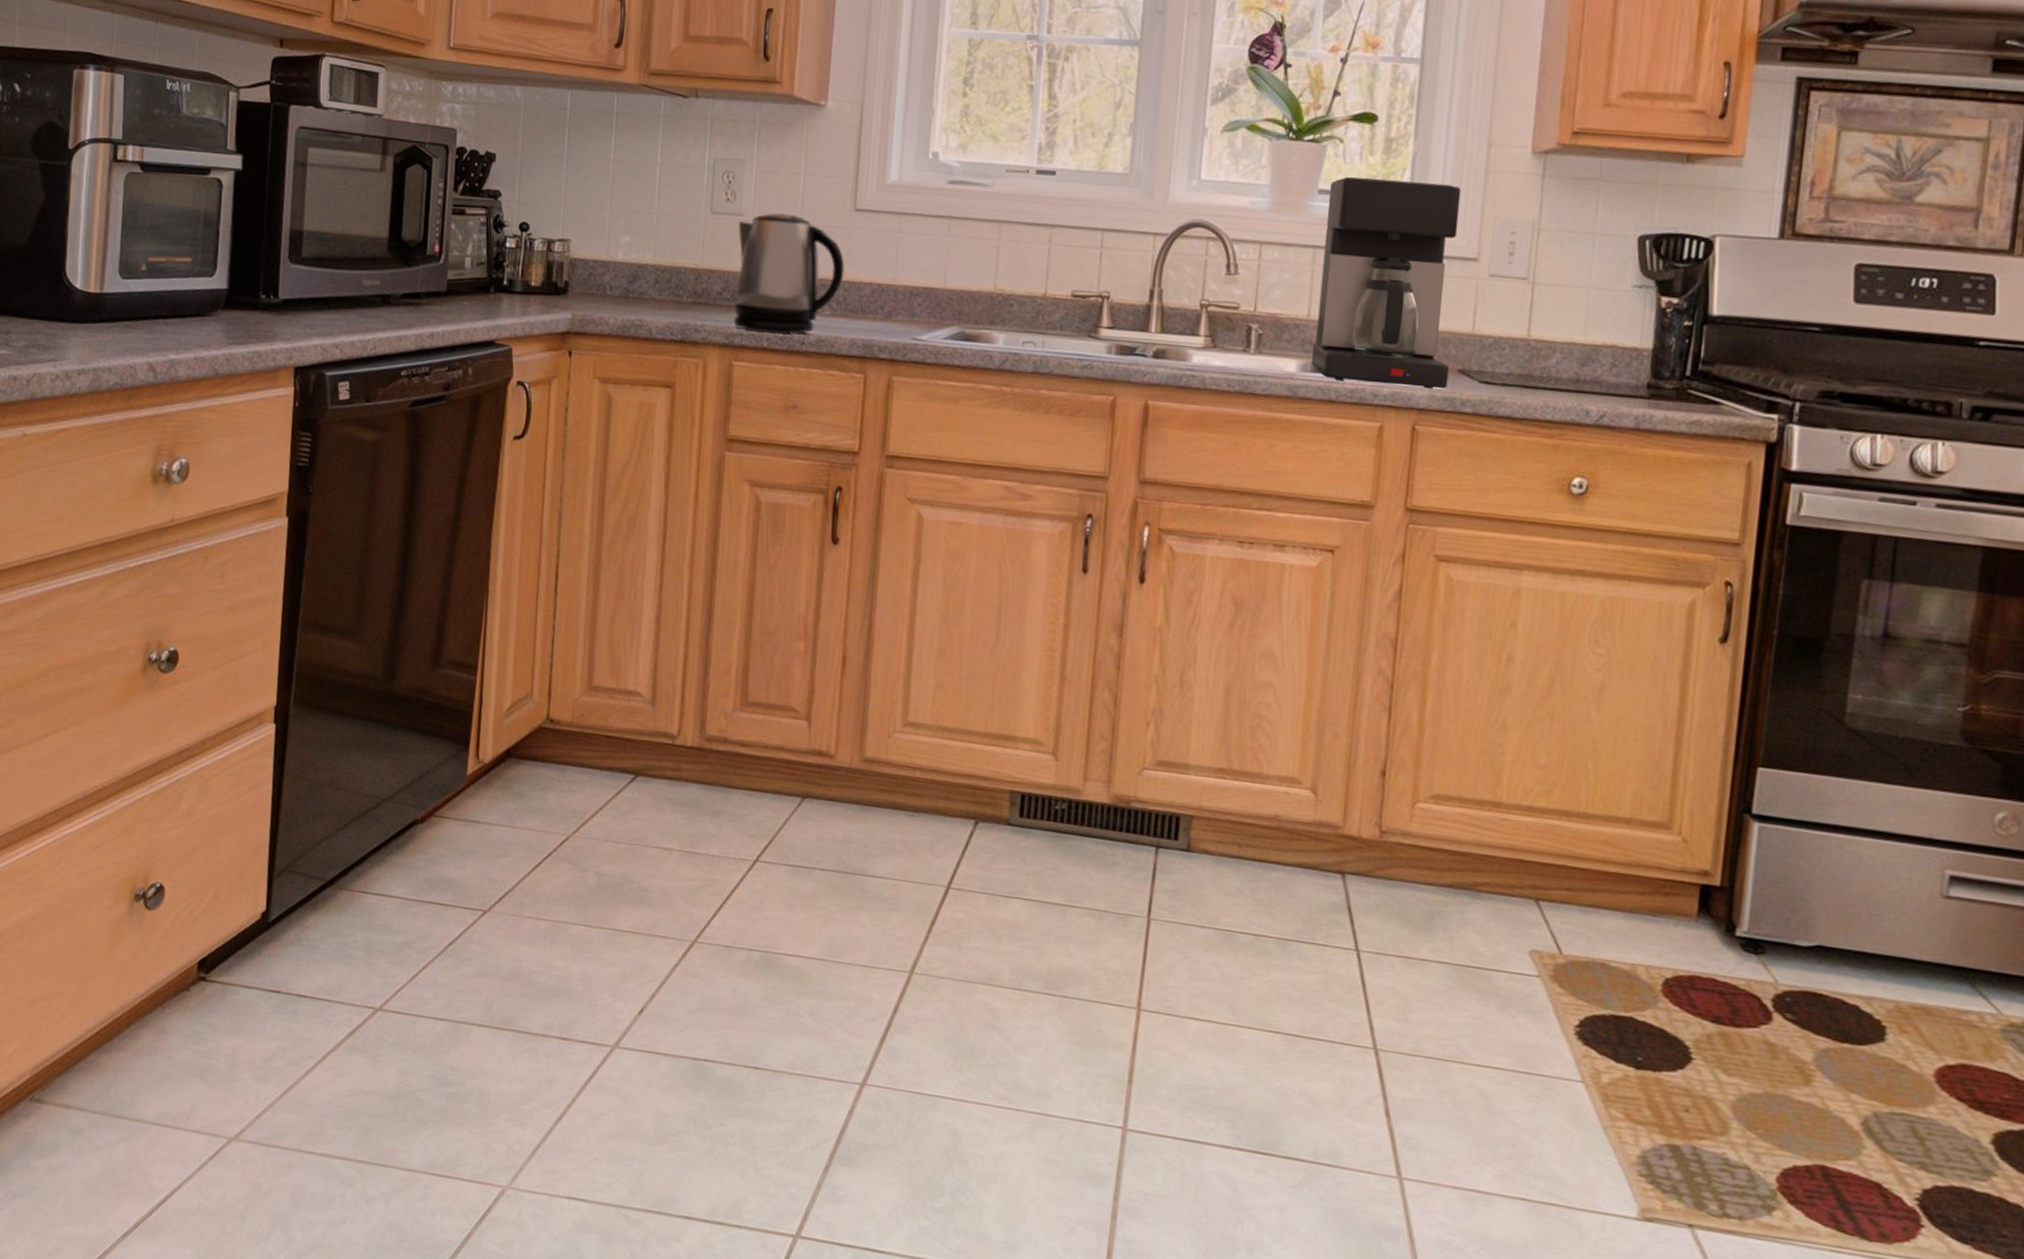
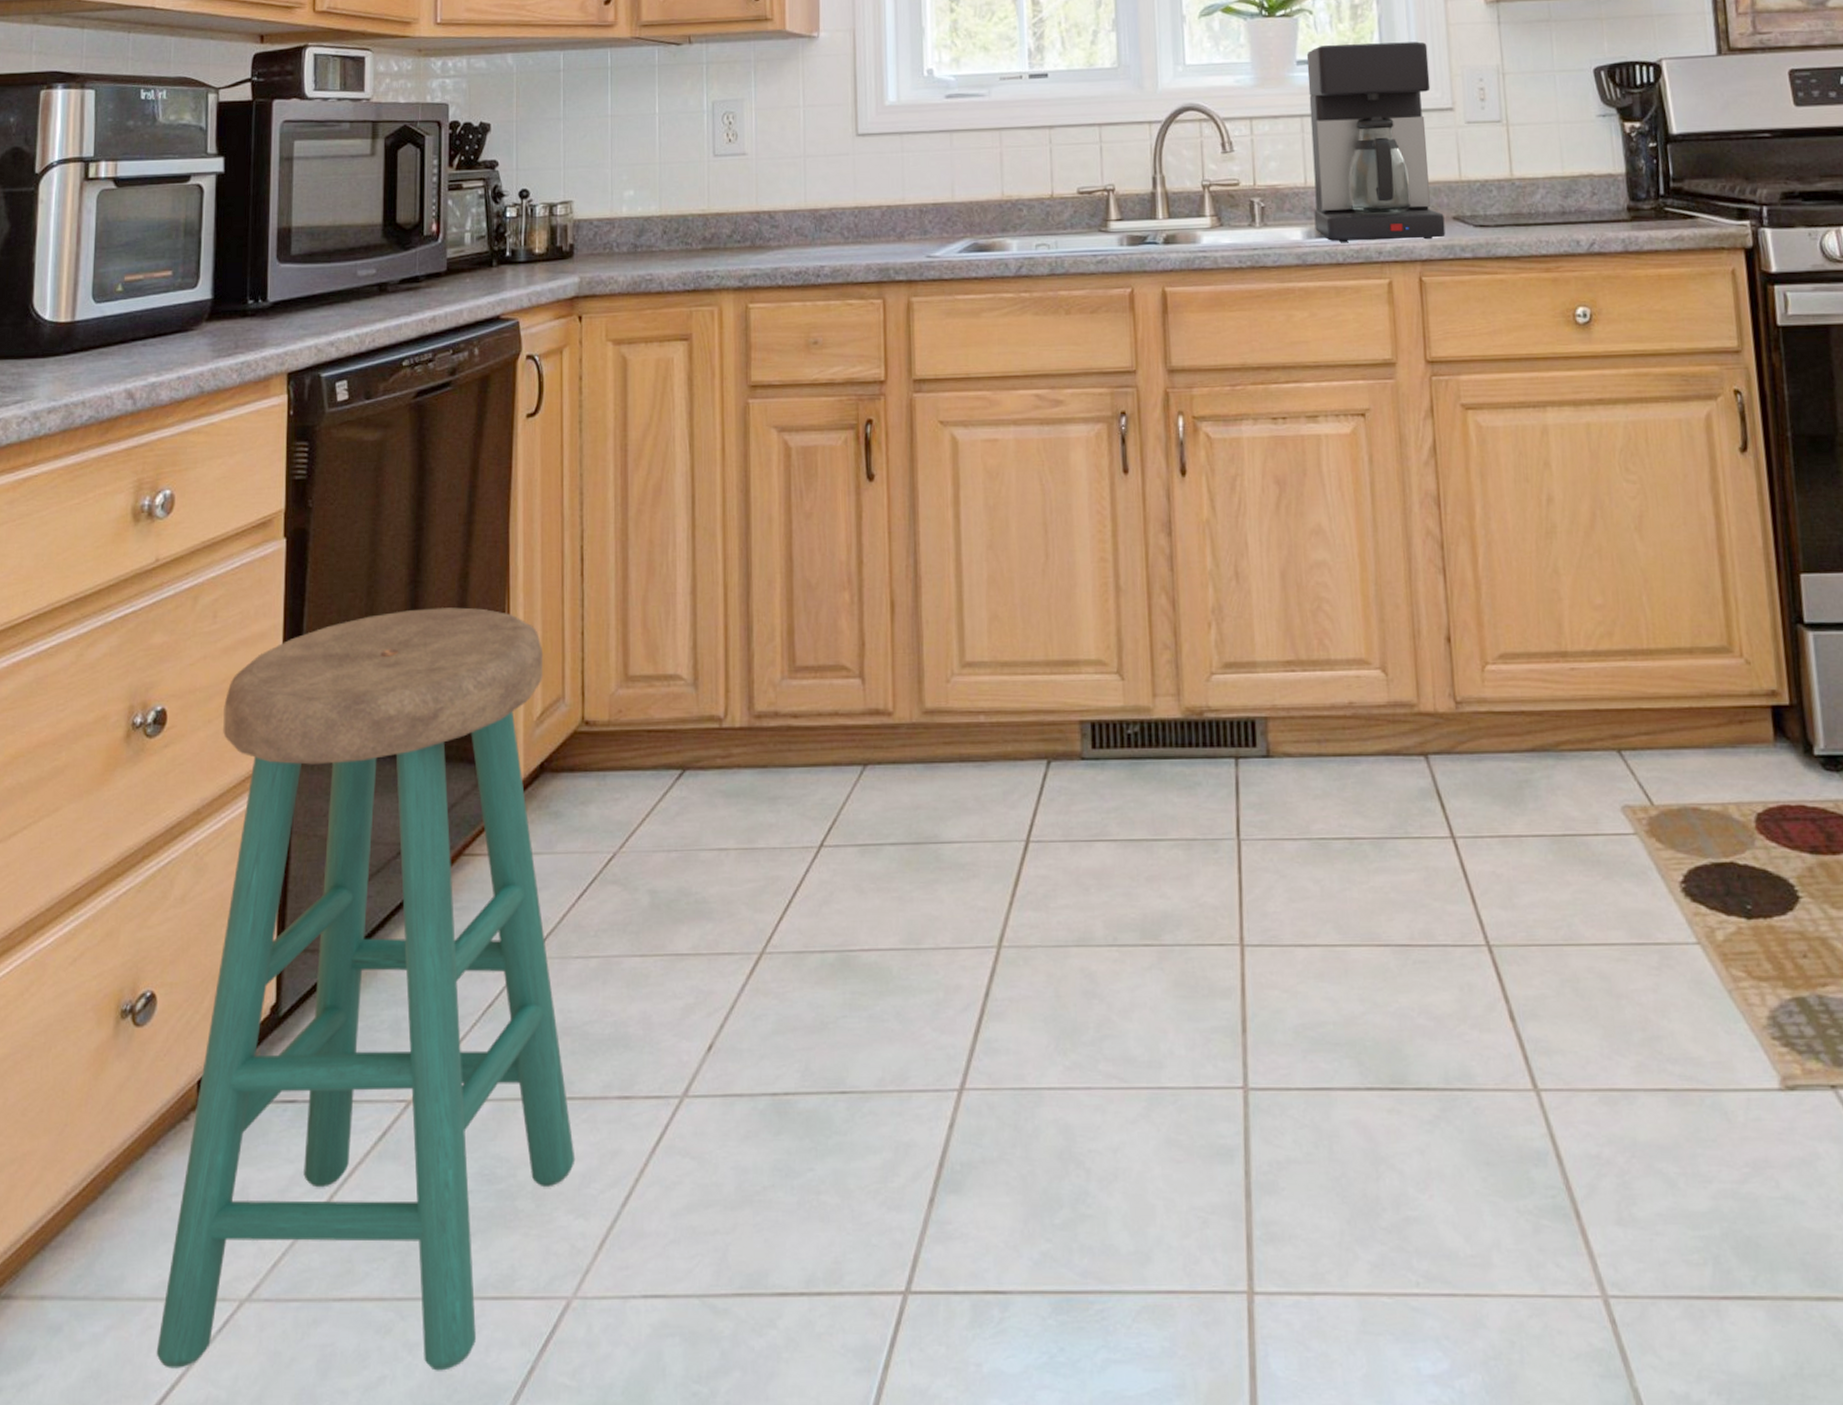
stool: none [159,597,517,1223] -> present [156,607,576,1371]
kettle: present [733,212,845,334] -> none [742,146,853,269]

